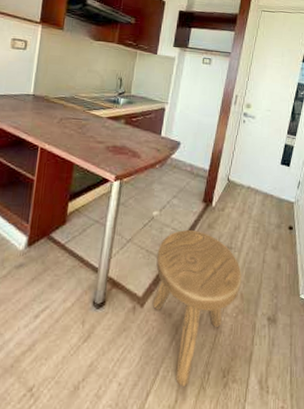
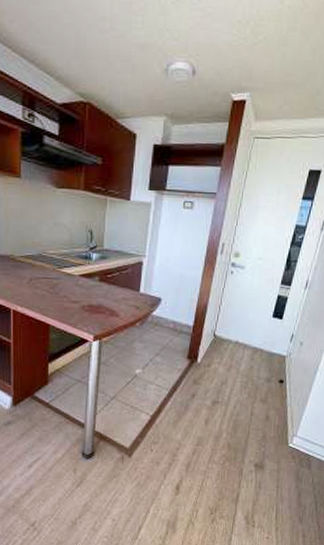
stool: present [152,230,242,387] -> none [140,387,229,522]

